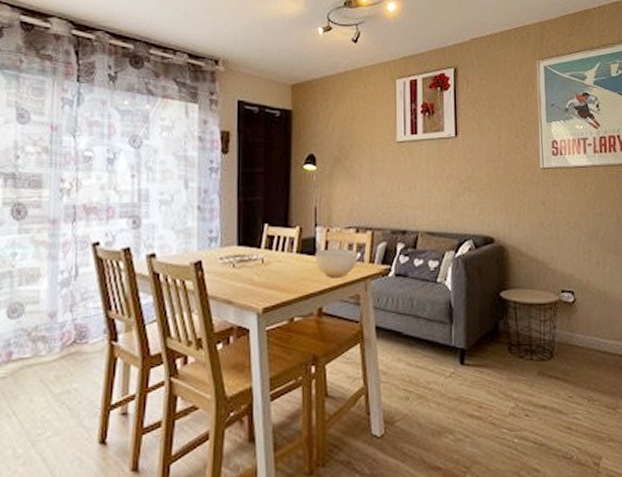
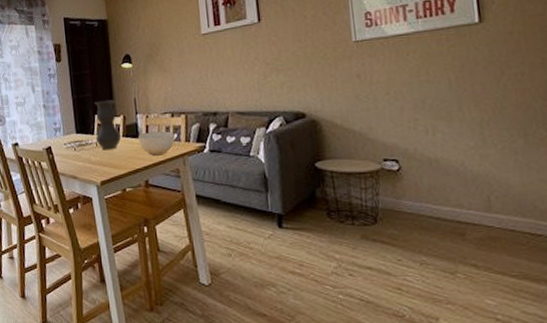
vase: none [262,206,293,269] -> present [94,99,121,151]

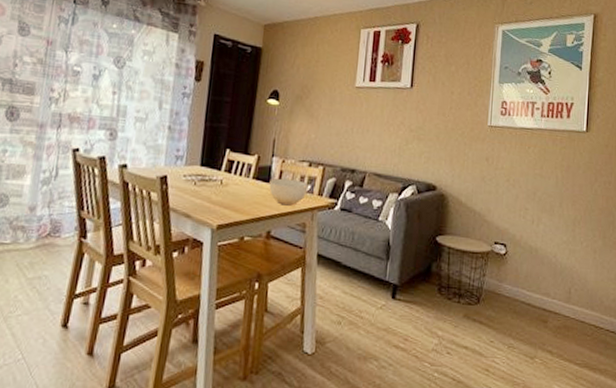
vase: present [94,99,121,151] -> none [221,134,253,192]

